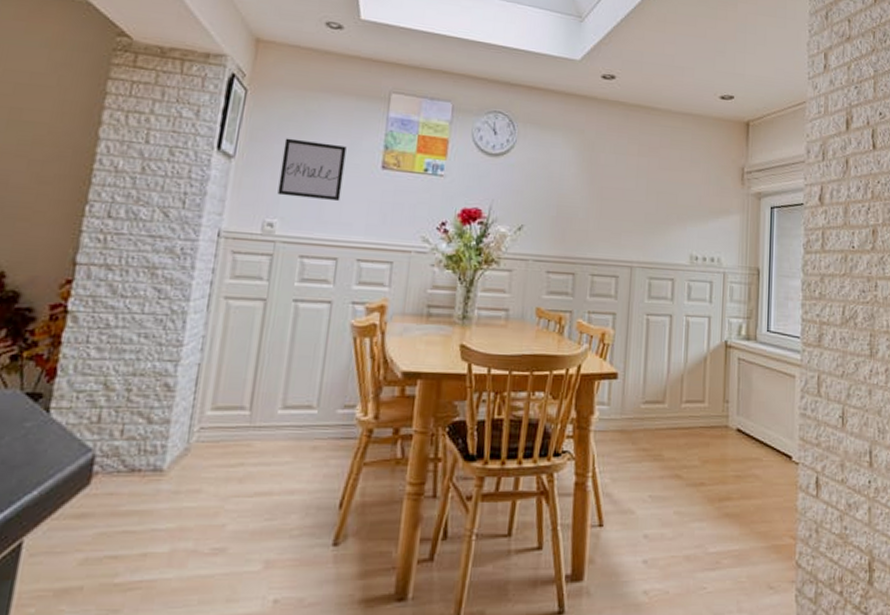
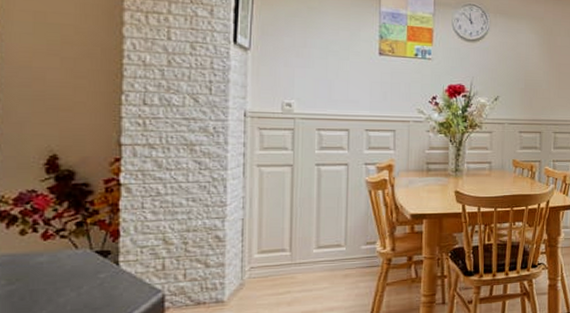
wall art: present [277,138,347,202] -> none [292,31,347,84]

